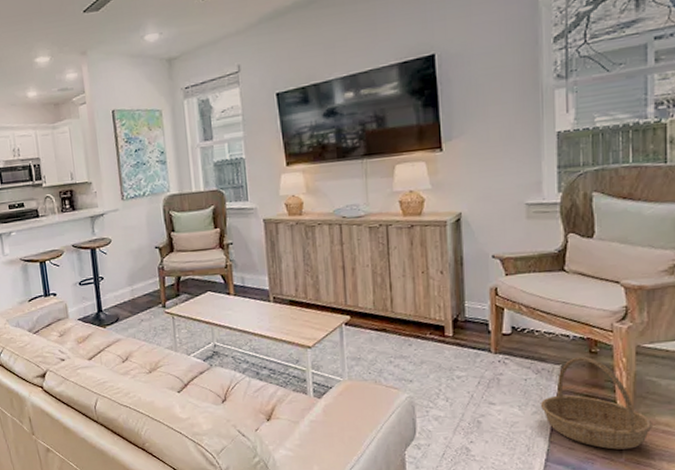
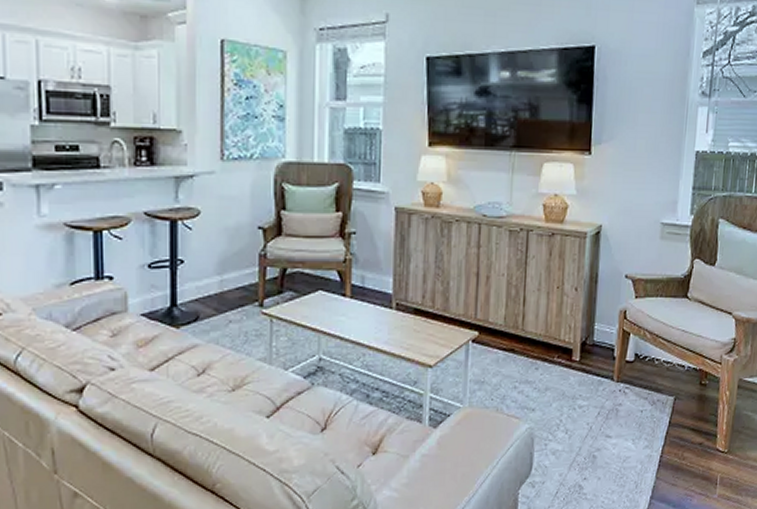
basket: present [541,356,652,450] -> none [652,388,744,486]

